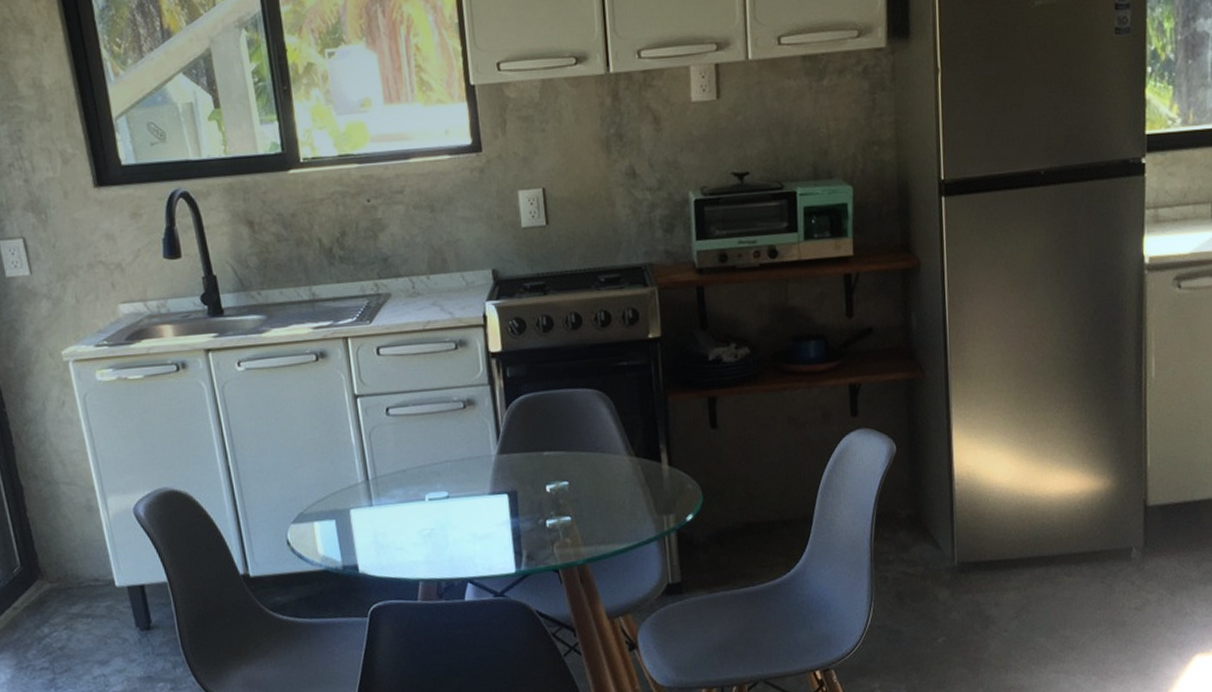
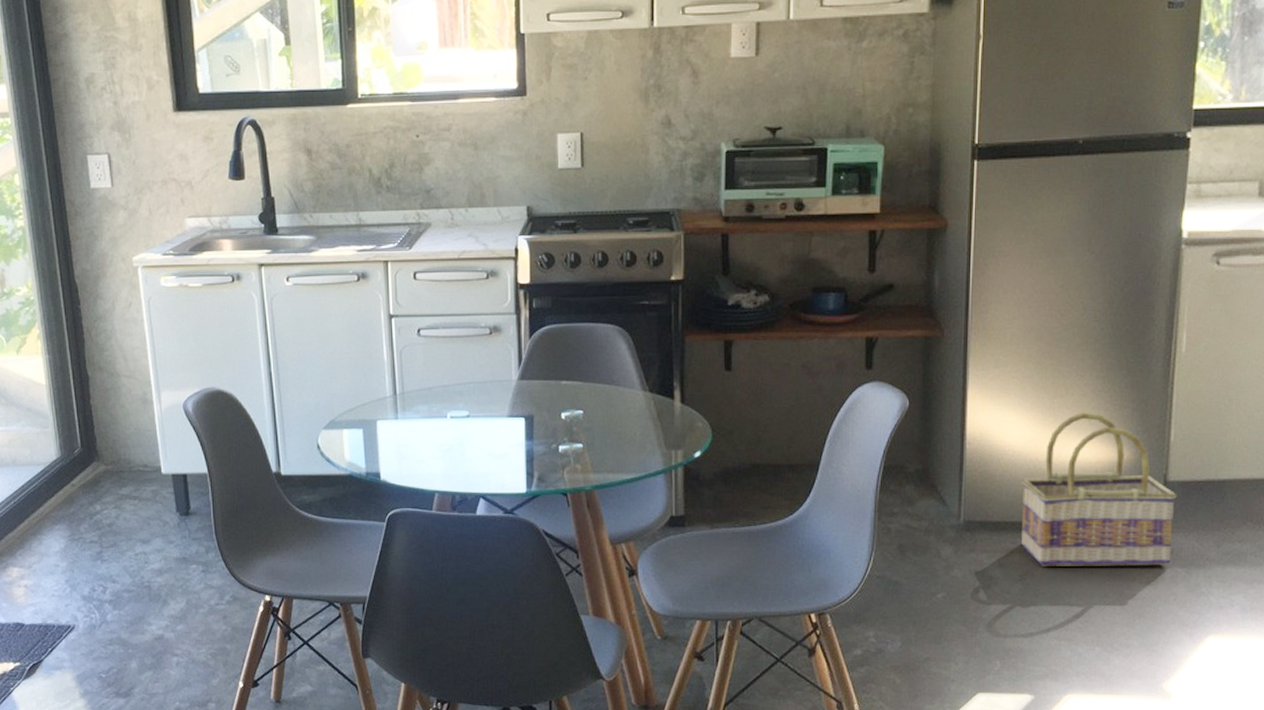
basket: none [1011,444,1157,601] -> present [1021,412,1177,566]

